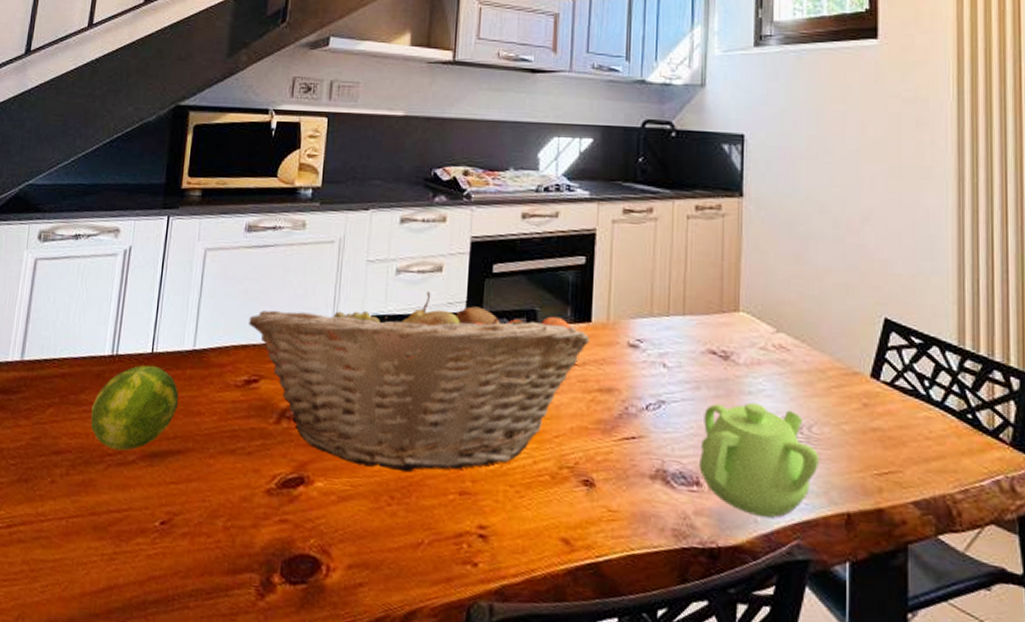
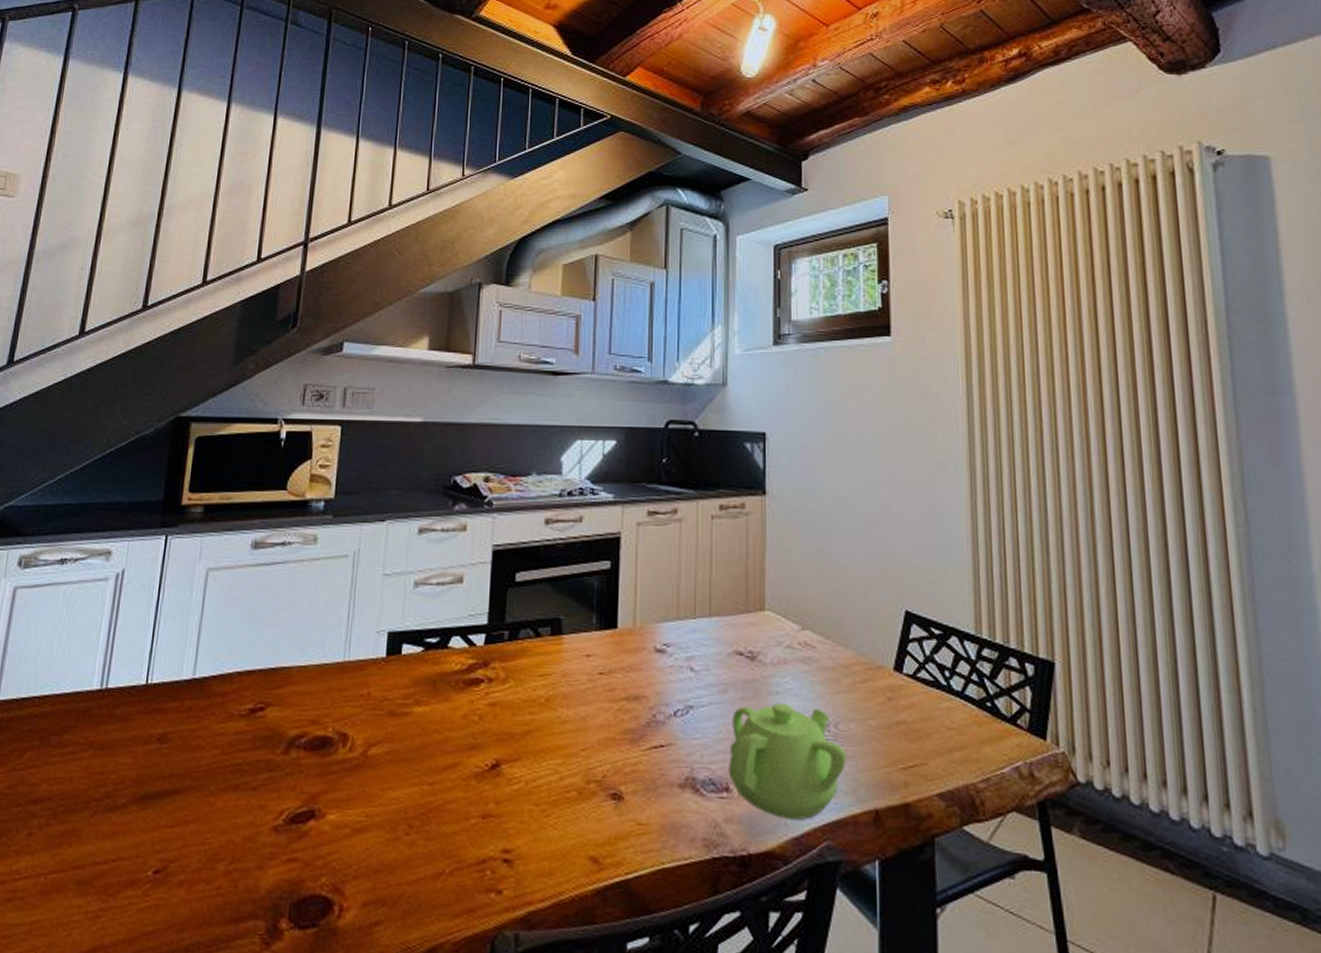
fruit: present [90,365,179,451] -> none [75,698,176,794]
fruit basket: present [249,291,590,473] -> none [255,604,616,798]

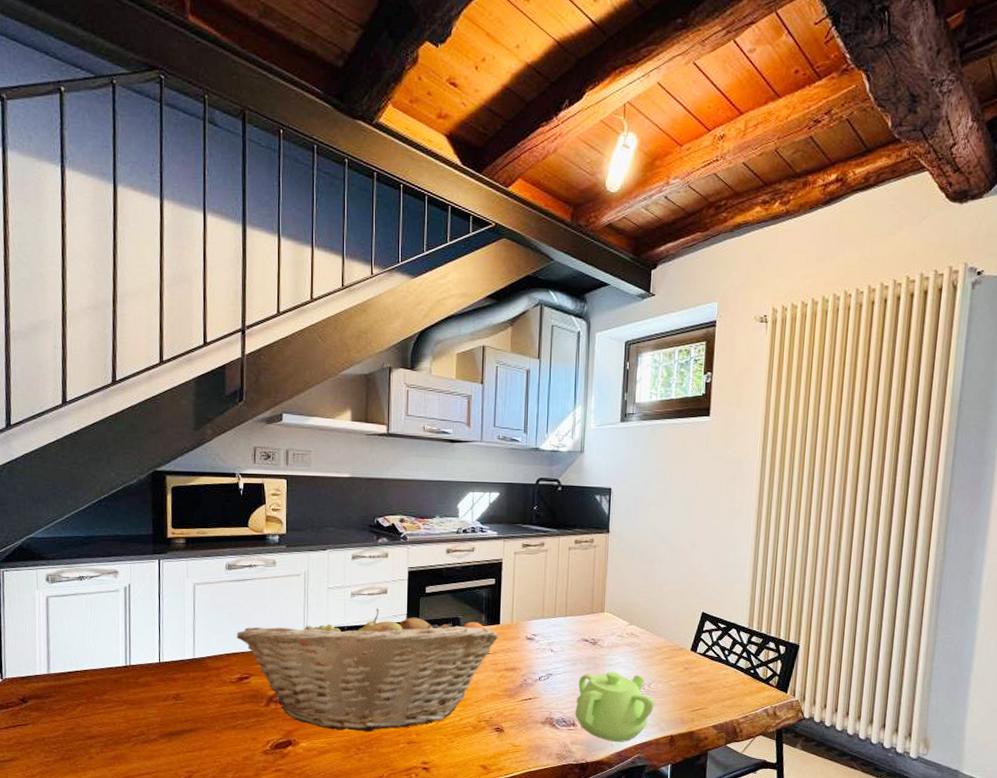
fruit basket: none [255,604,616,798] -> present [237,608,499,732]

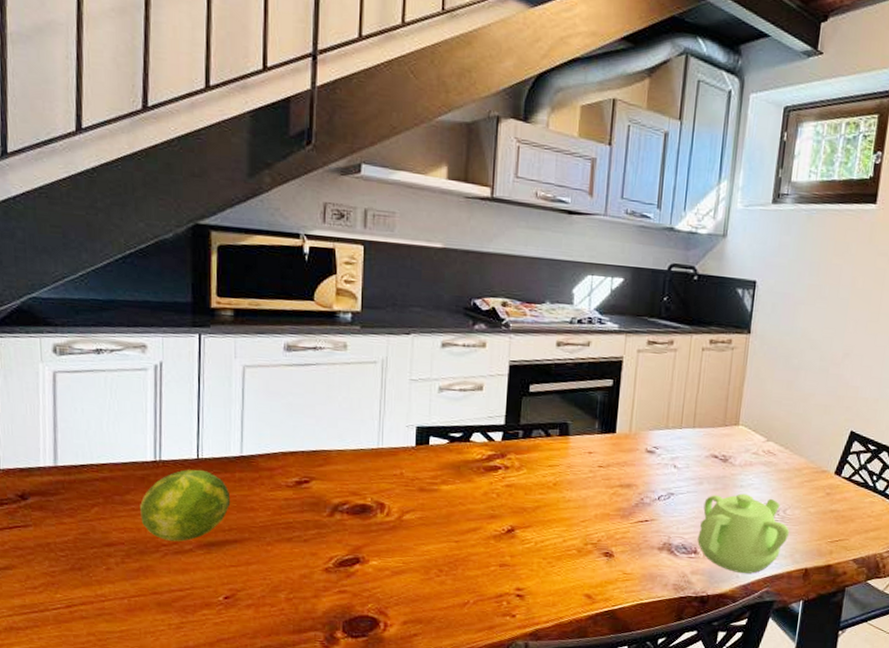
fruit: none [115,671,186,732] -> present [140,469,231,542]
fruit basket: present [237,608,499,732] -> none [295,407,614,552]

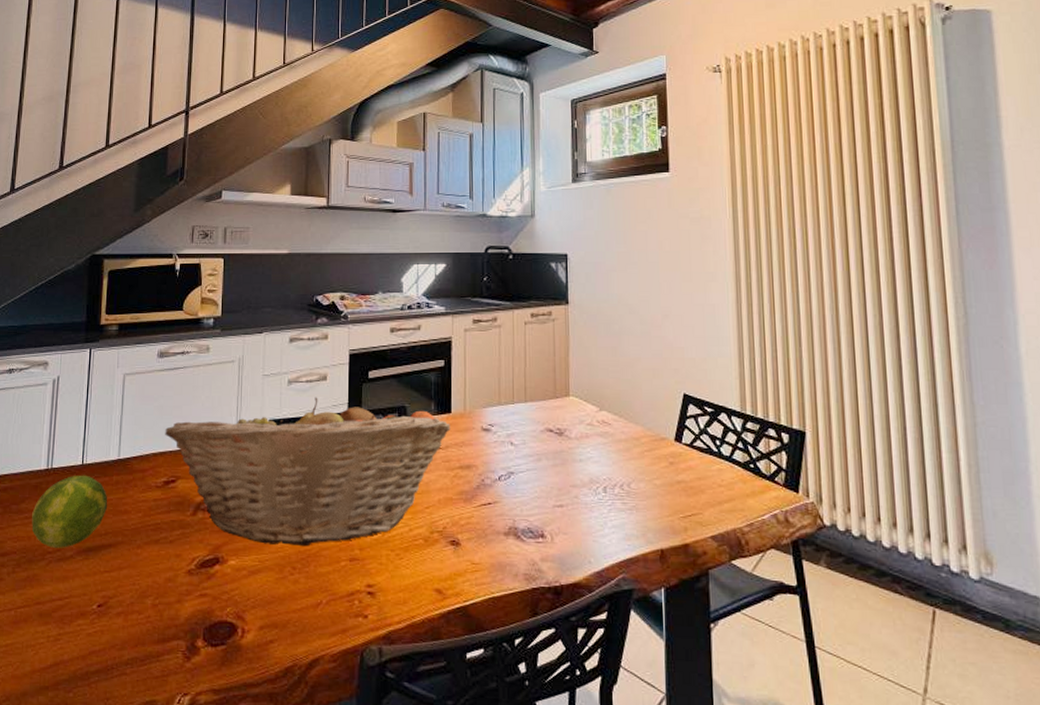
fruit basket: none [295,407,614,552] -> present [165,397,451,547]
teapot: present [697,493,789,574] -> none [543,468,637,558]

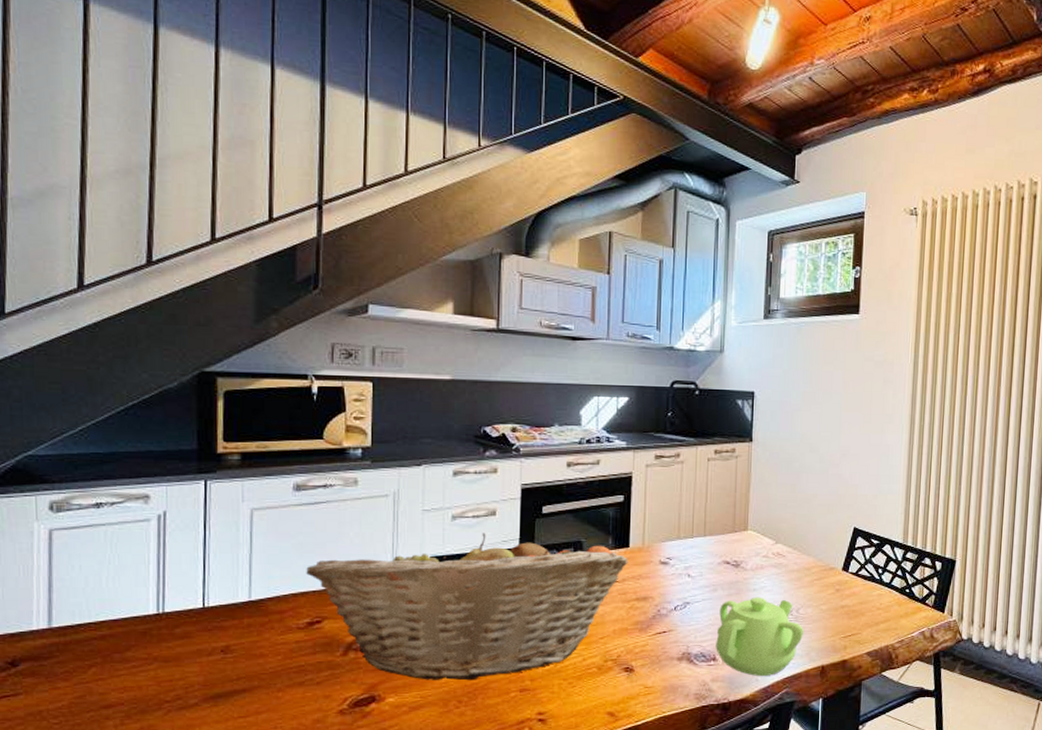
fruit: present [31,475,108,548] -> none [141,618,239,696]
teapot: none [543,468,637,558] -> present [716,597,803,676]

